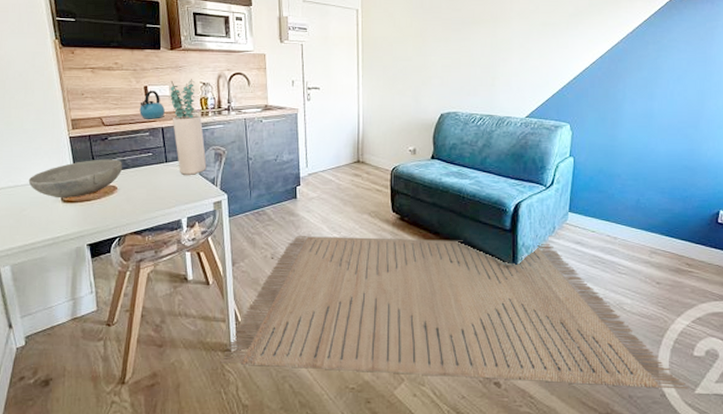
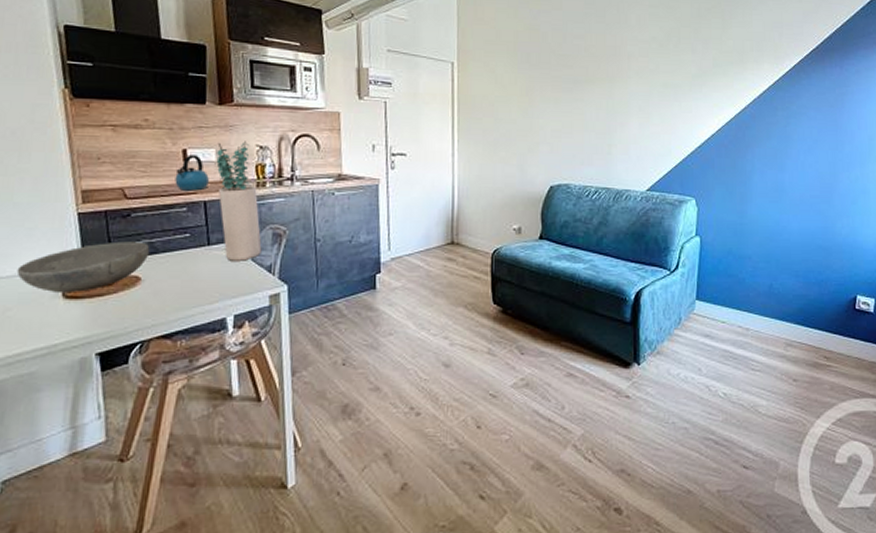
rug: present [220,235,688,390] -> none [272,334,831,505]

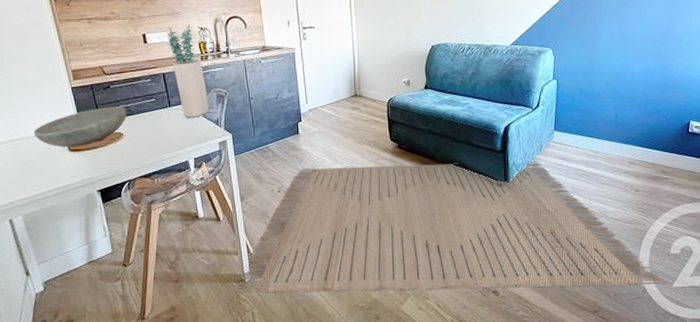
kettle: present [175,154,209,191] -> none [139,38,165,66]
rug: none [272,334,831,505] -> present [235,160,666,293]

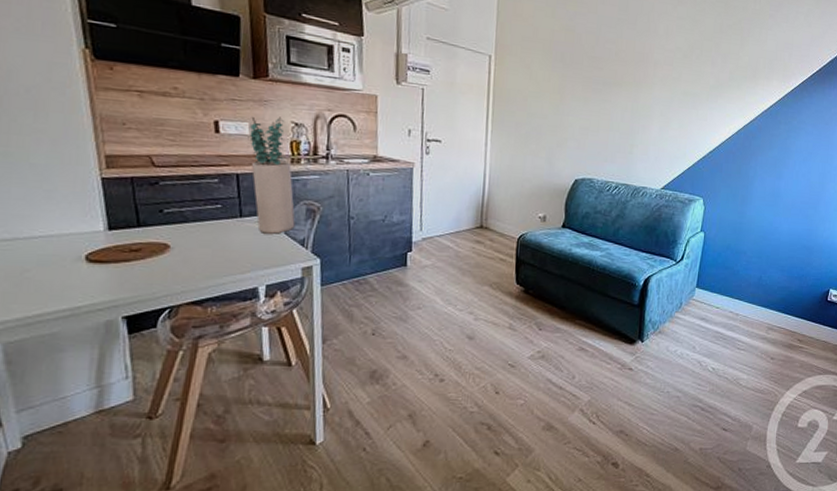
bowl: present [33,106,127,147] -> none [35,208,180,257]
rug: present [235,160,666,293] -> none [301,308,791,460]

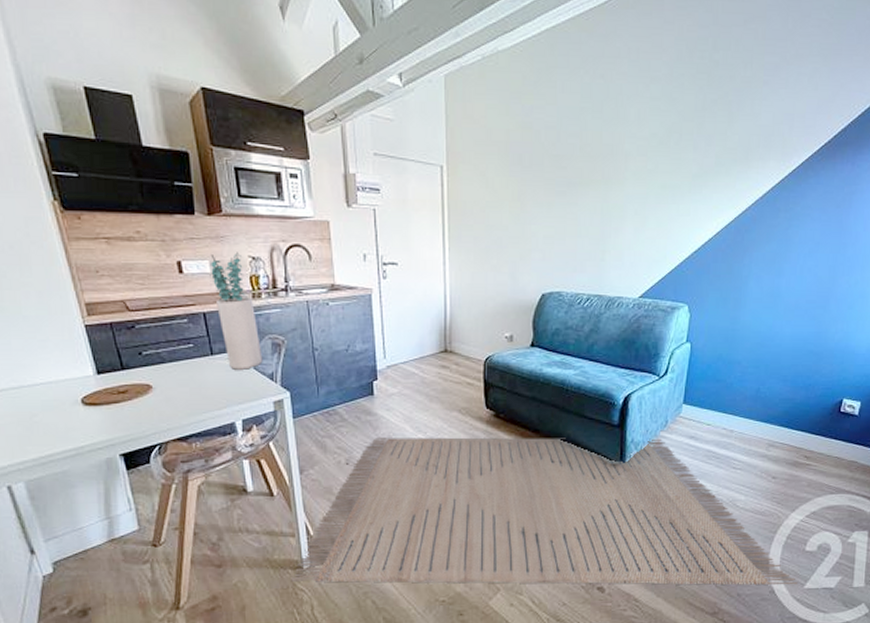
rug: none [301,308,791,460] -> present [291,436,798,585]

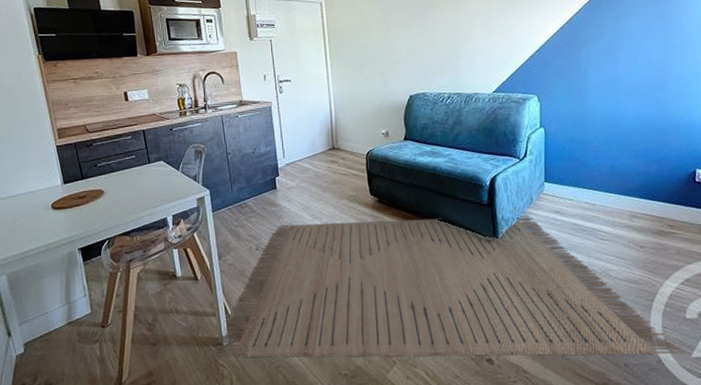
vase: present [210,252,263,370] -> none [148,81,188,174]

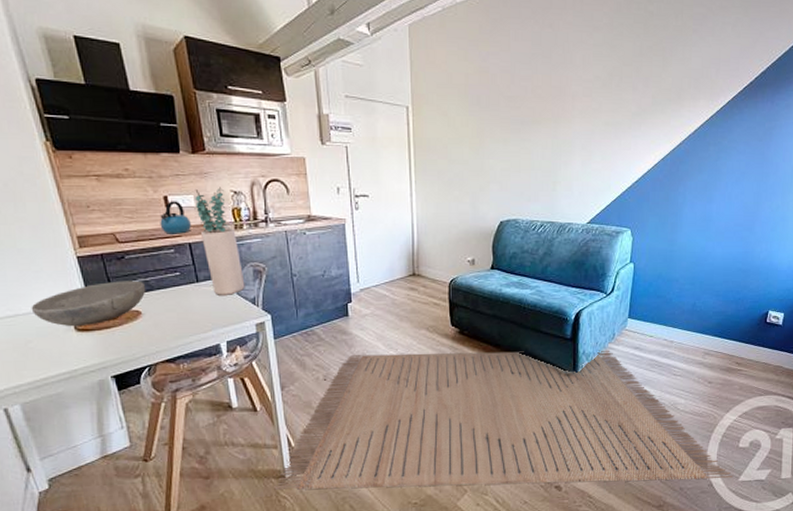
bowl: none [20,164,108,205] -> present [31,280,146,326]
kettle: none [121,95,145,124] -> present [160,201,191,234]
vase: none [148,81,188,174] -> present [195,187,245,295]

